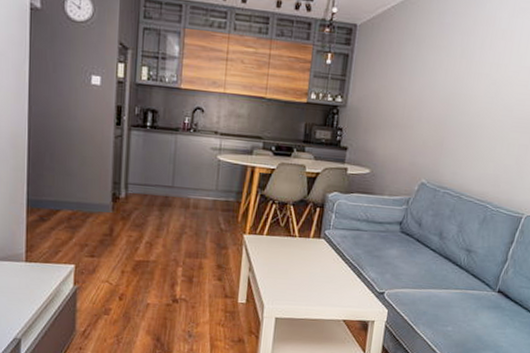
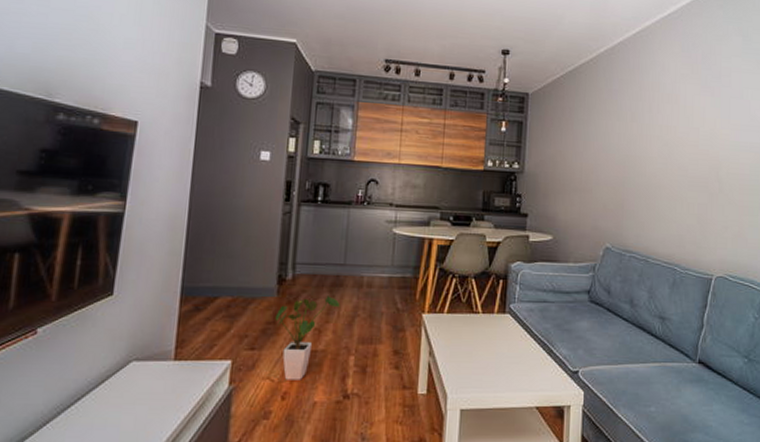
house plant: none [111,214,169,285] -> present [275,296,340,380]

